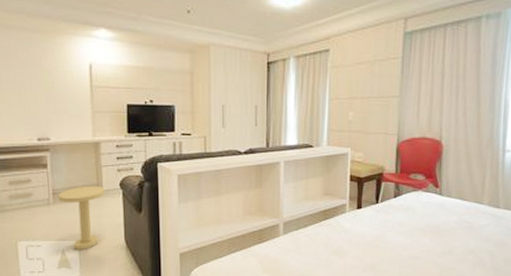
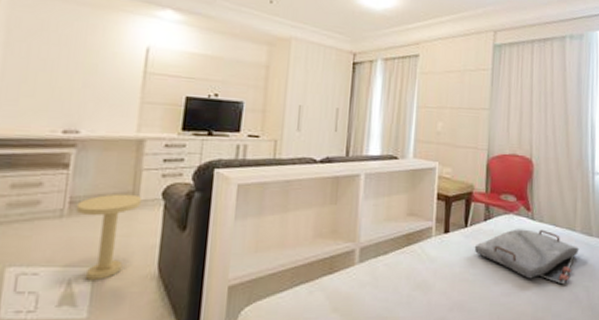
serving tray: none [384,203,486,250] -> present [474,229,579,285]

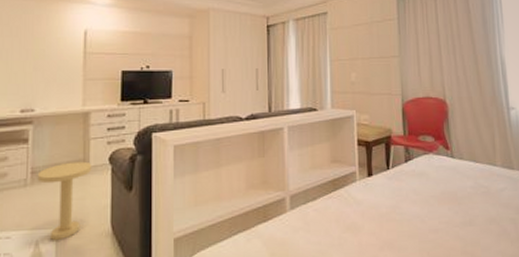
serving tray: present [474,229,579,285] -> none [398,166,502,219]

